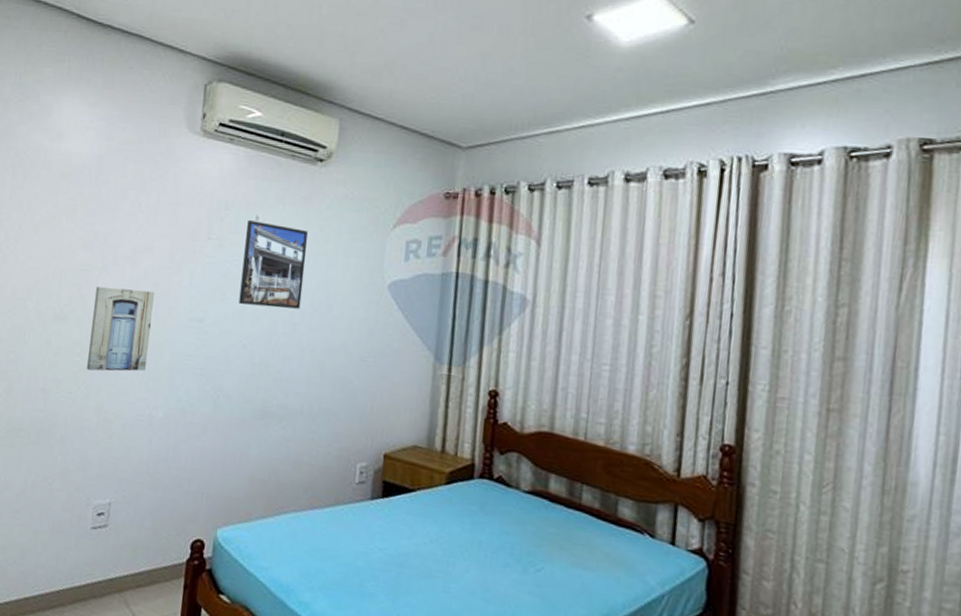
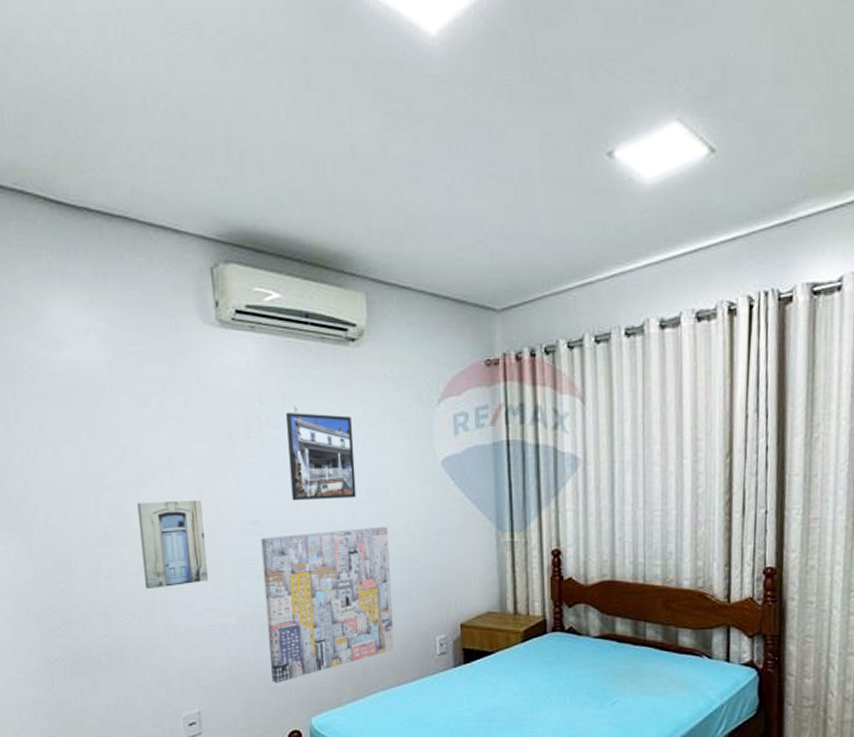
wall art: none [186,335,326,486] -> present [261,526,394,683]

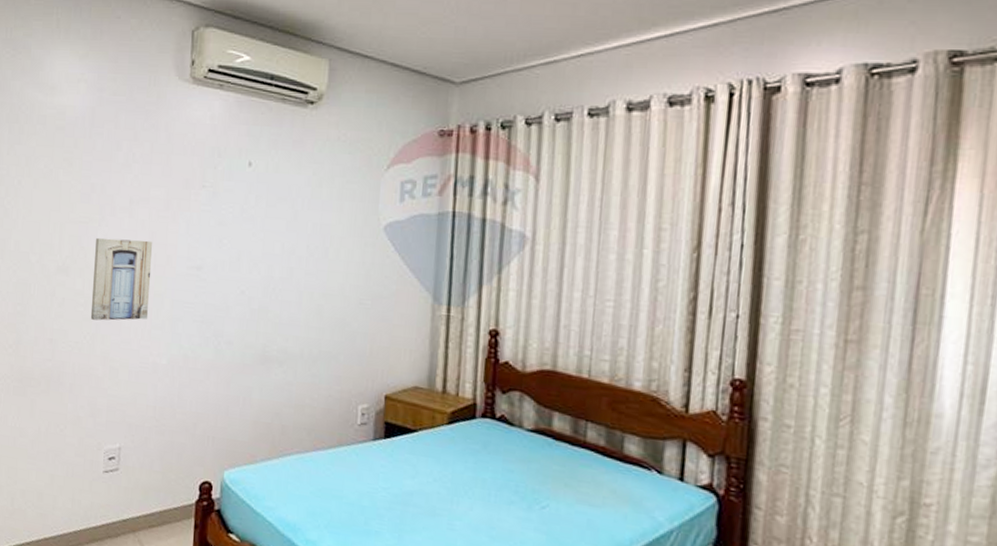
wall art: present [261,526,394,683] -> none [192,283,323,430]
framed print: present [286,413,356,501] -> none [235,167,302,254]

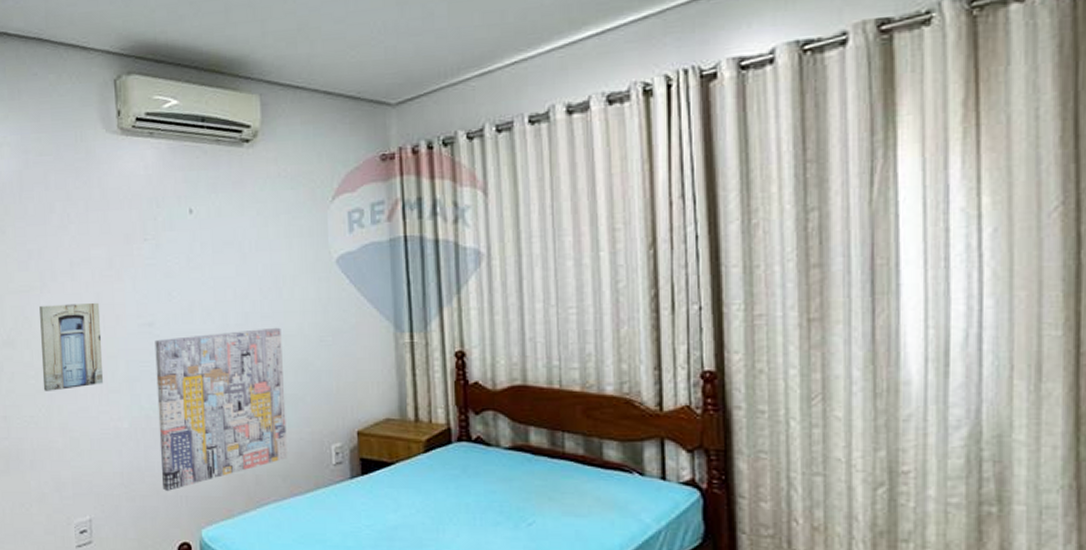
wall art: none [192,283,323,430] -> present [155,327,288,491]

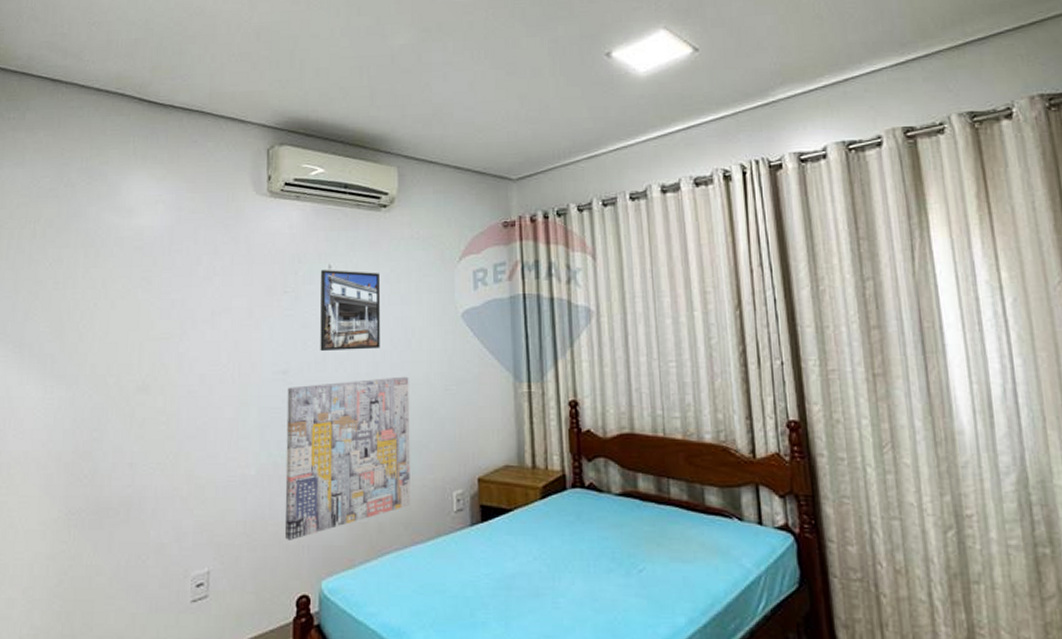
wall art: present [39,302,104,391] -> none [173,350,237,437]
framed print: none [182,214,250,303] -> present [320,270,381,352]

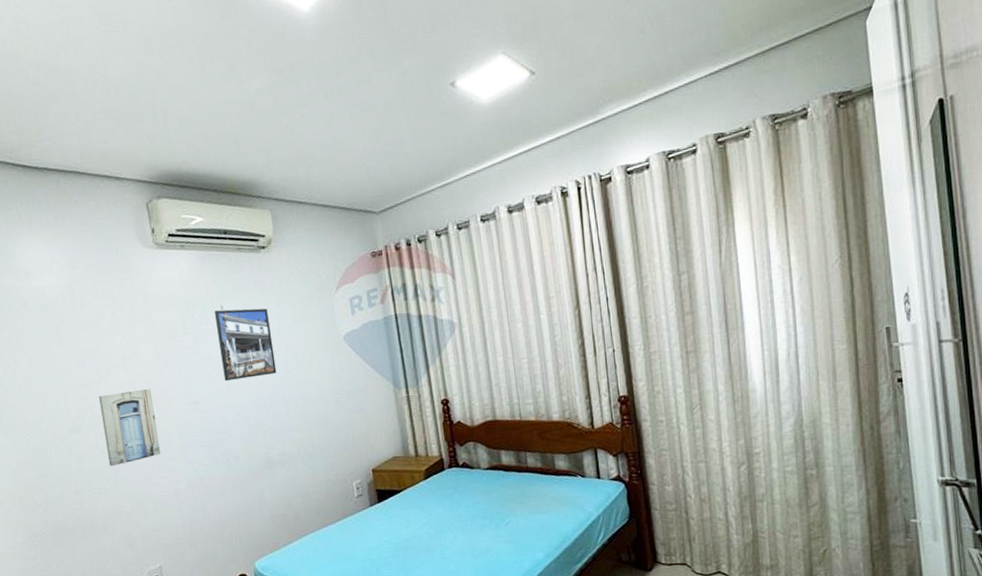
wall art: none [173,350,237,437] -> present [99,388,161,466]
wall art: present [284,376,410,540] -> none [201,394,319,535]

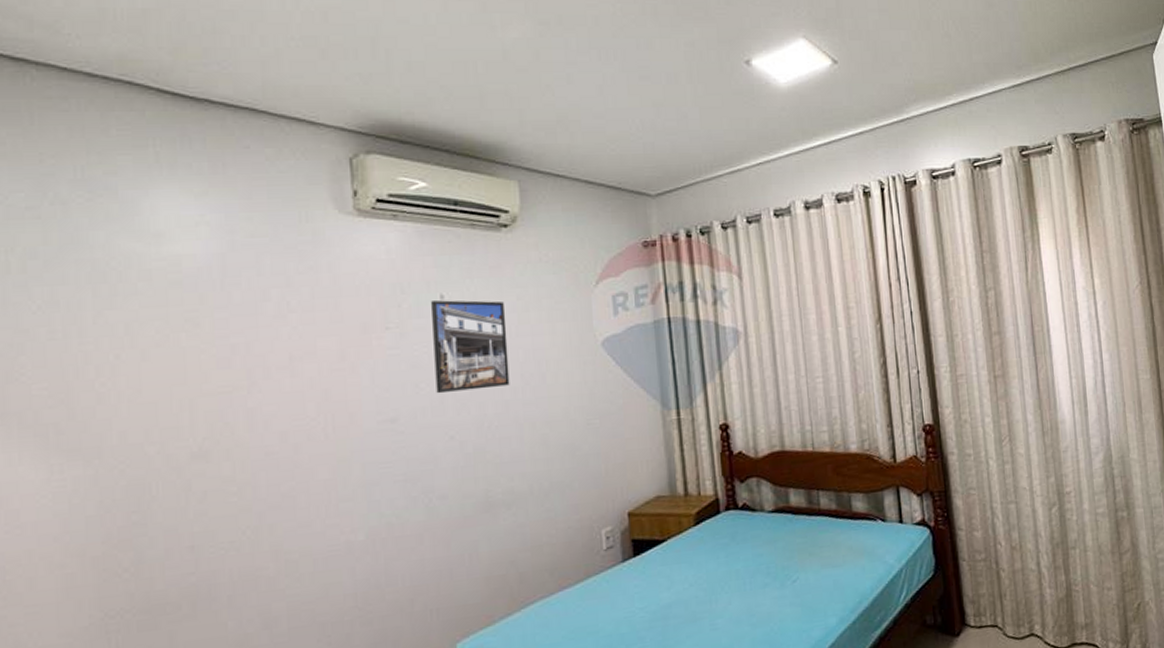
wall art: present [99,388,161,466] -> none [246,400,333,509]

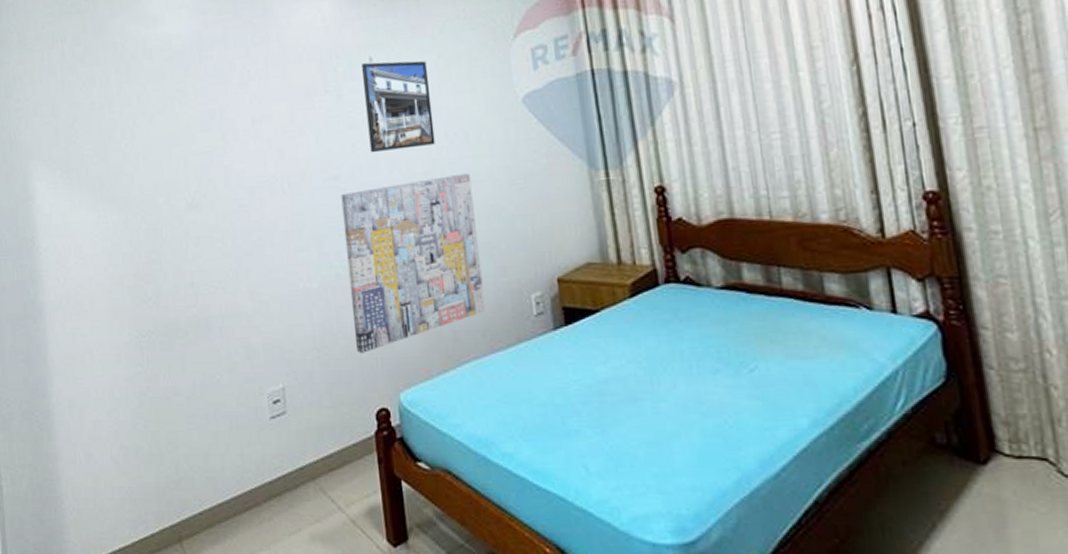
wall art: none [398,413,555,607] -> present [341,173,486,353]

